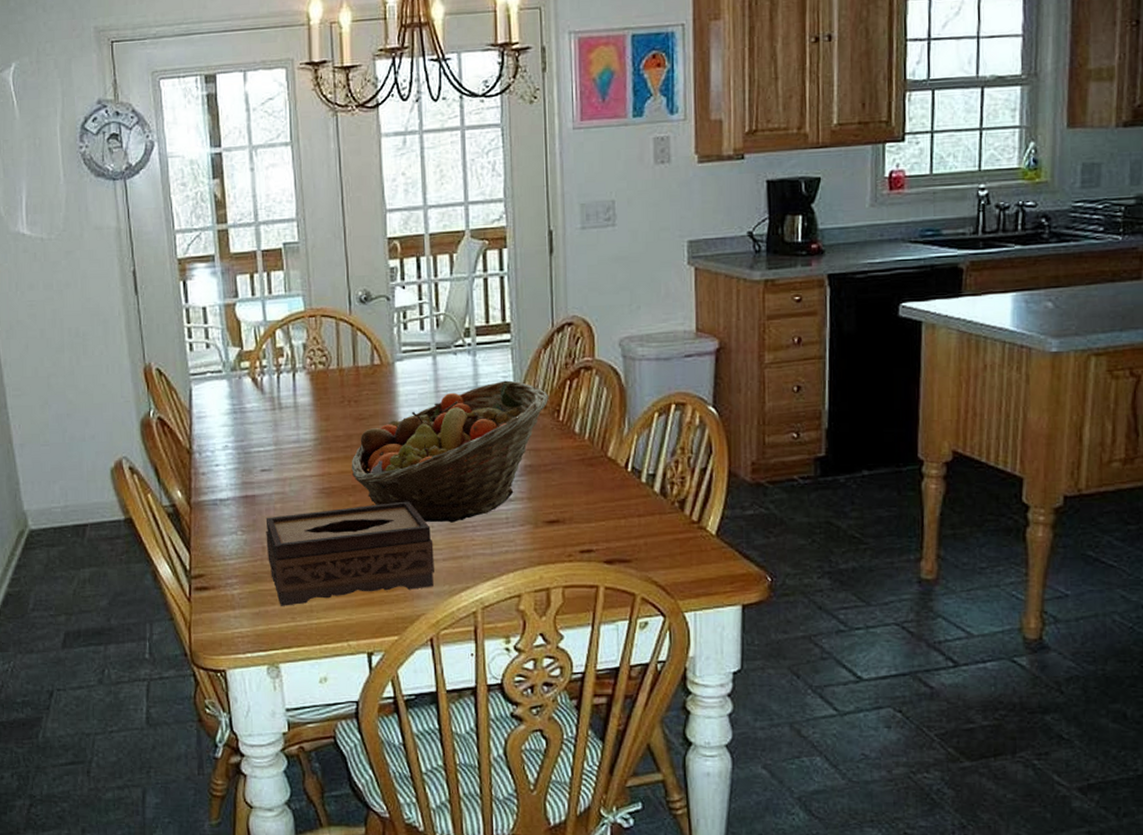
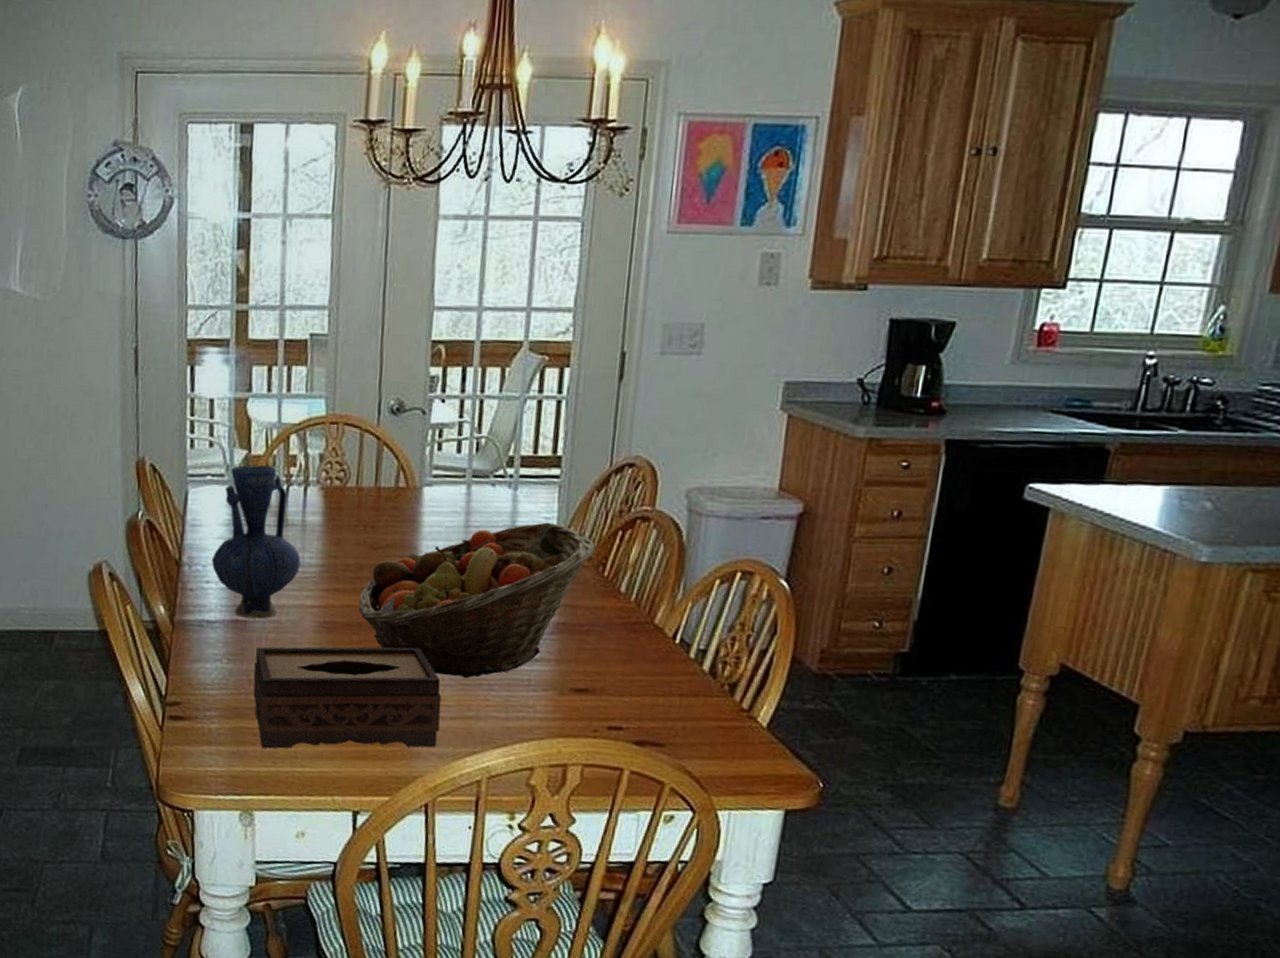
vase: none [218,359,297,493] -> present [211,465,301,619]

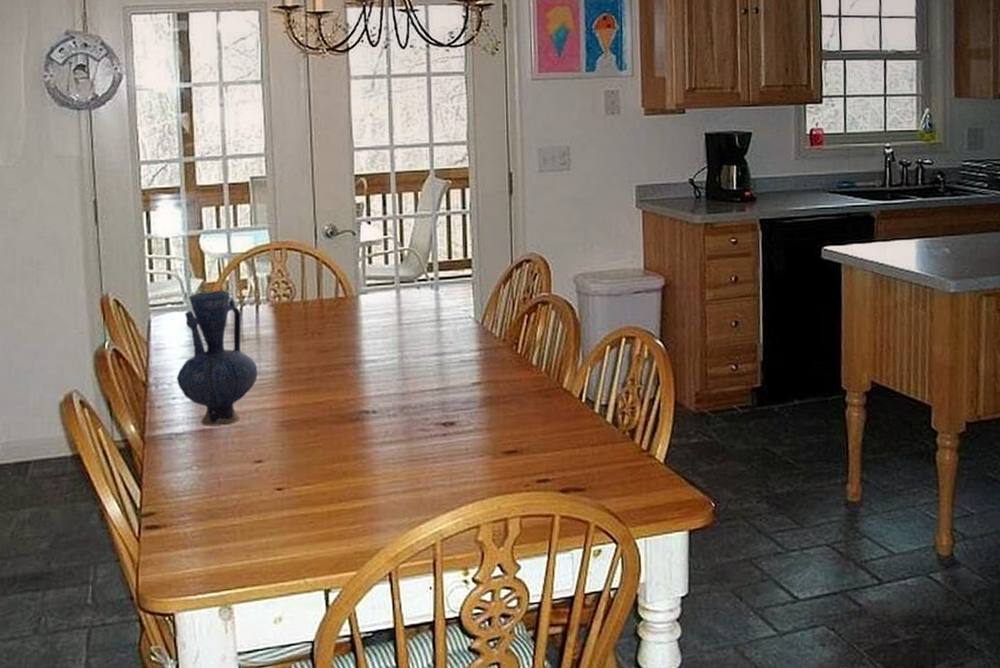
tissue box: present [253,647,442,749] -> none [223,433,394,544]
fruit basket: present [358,522,596,678] -> none [312,314,508,455]

